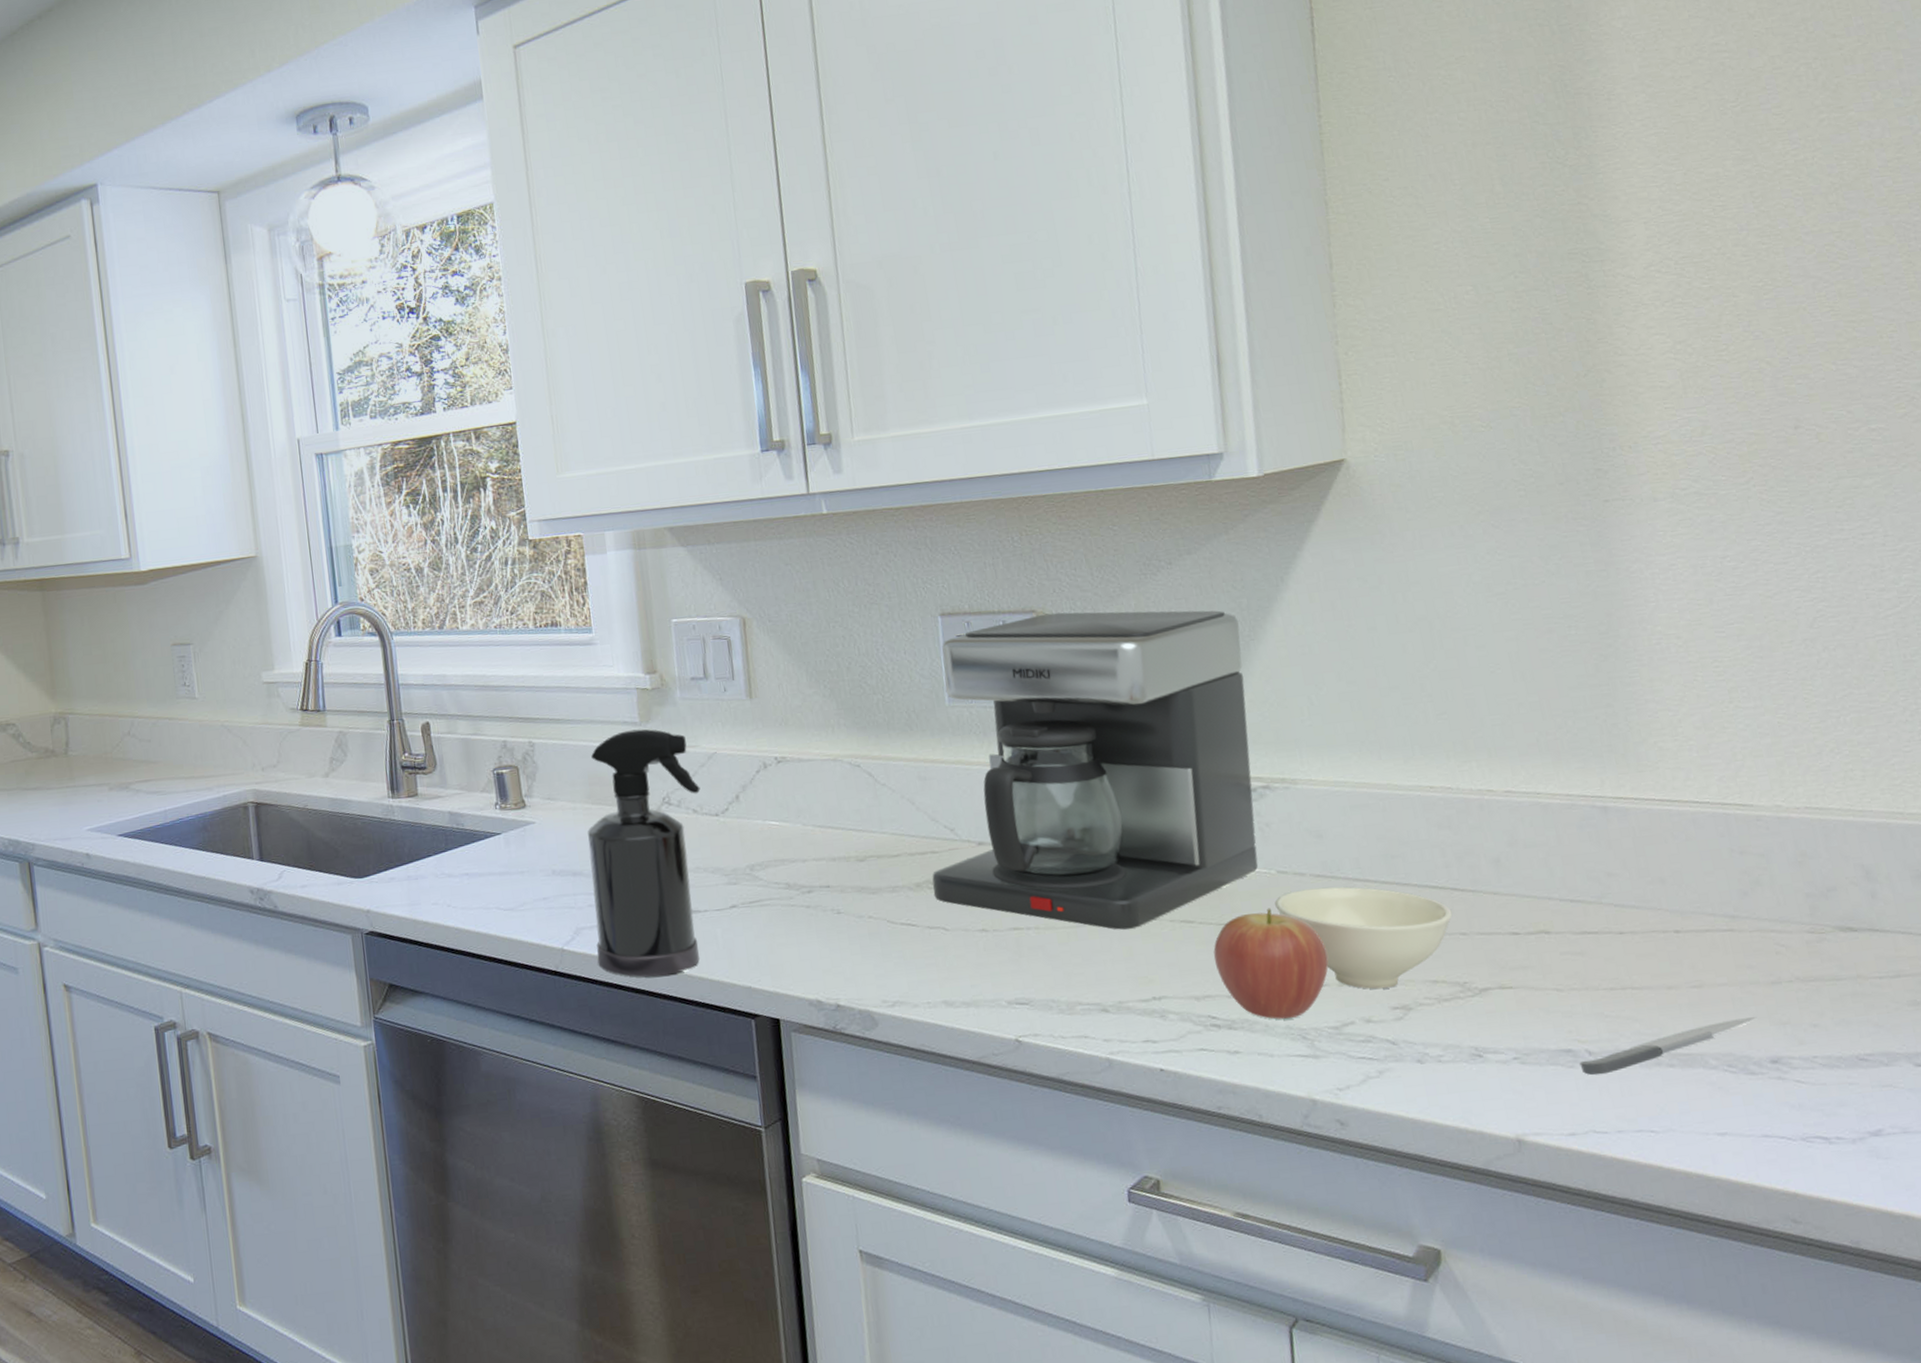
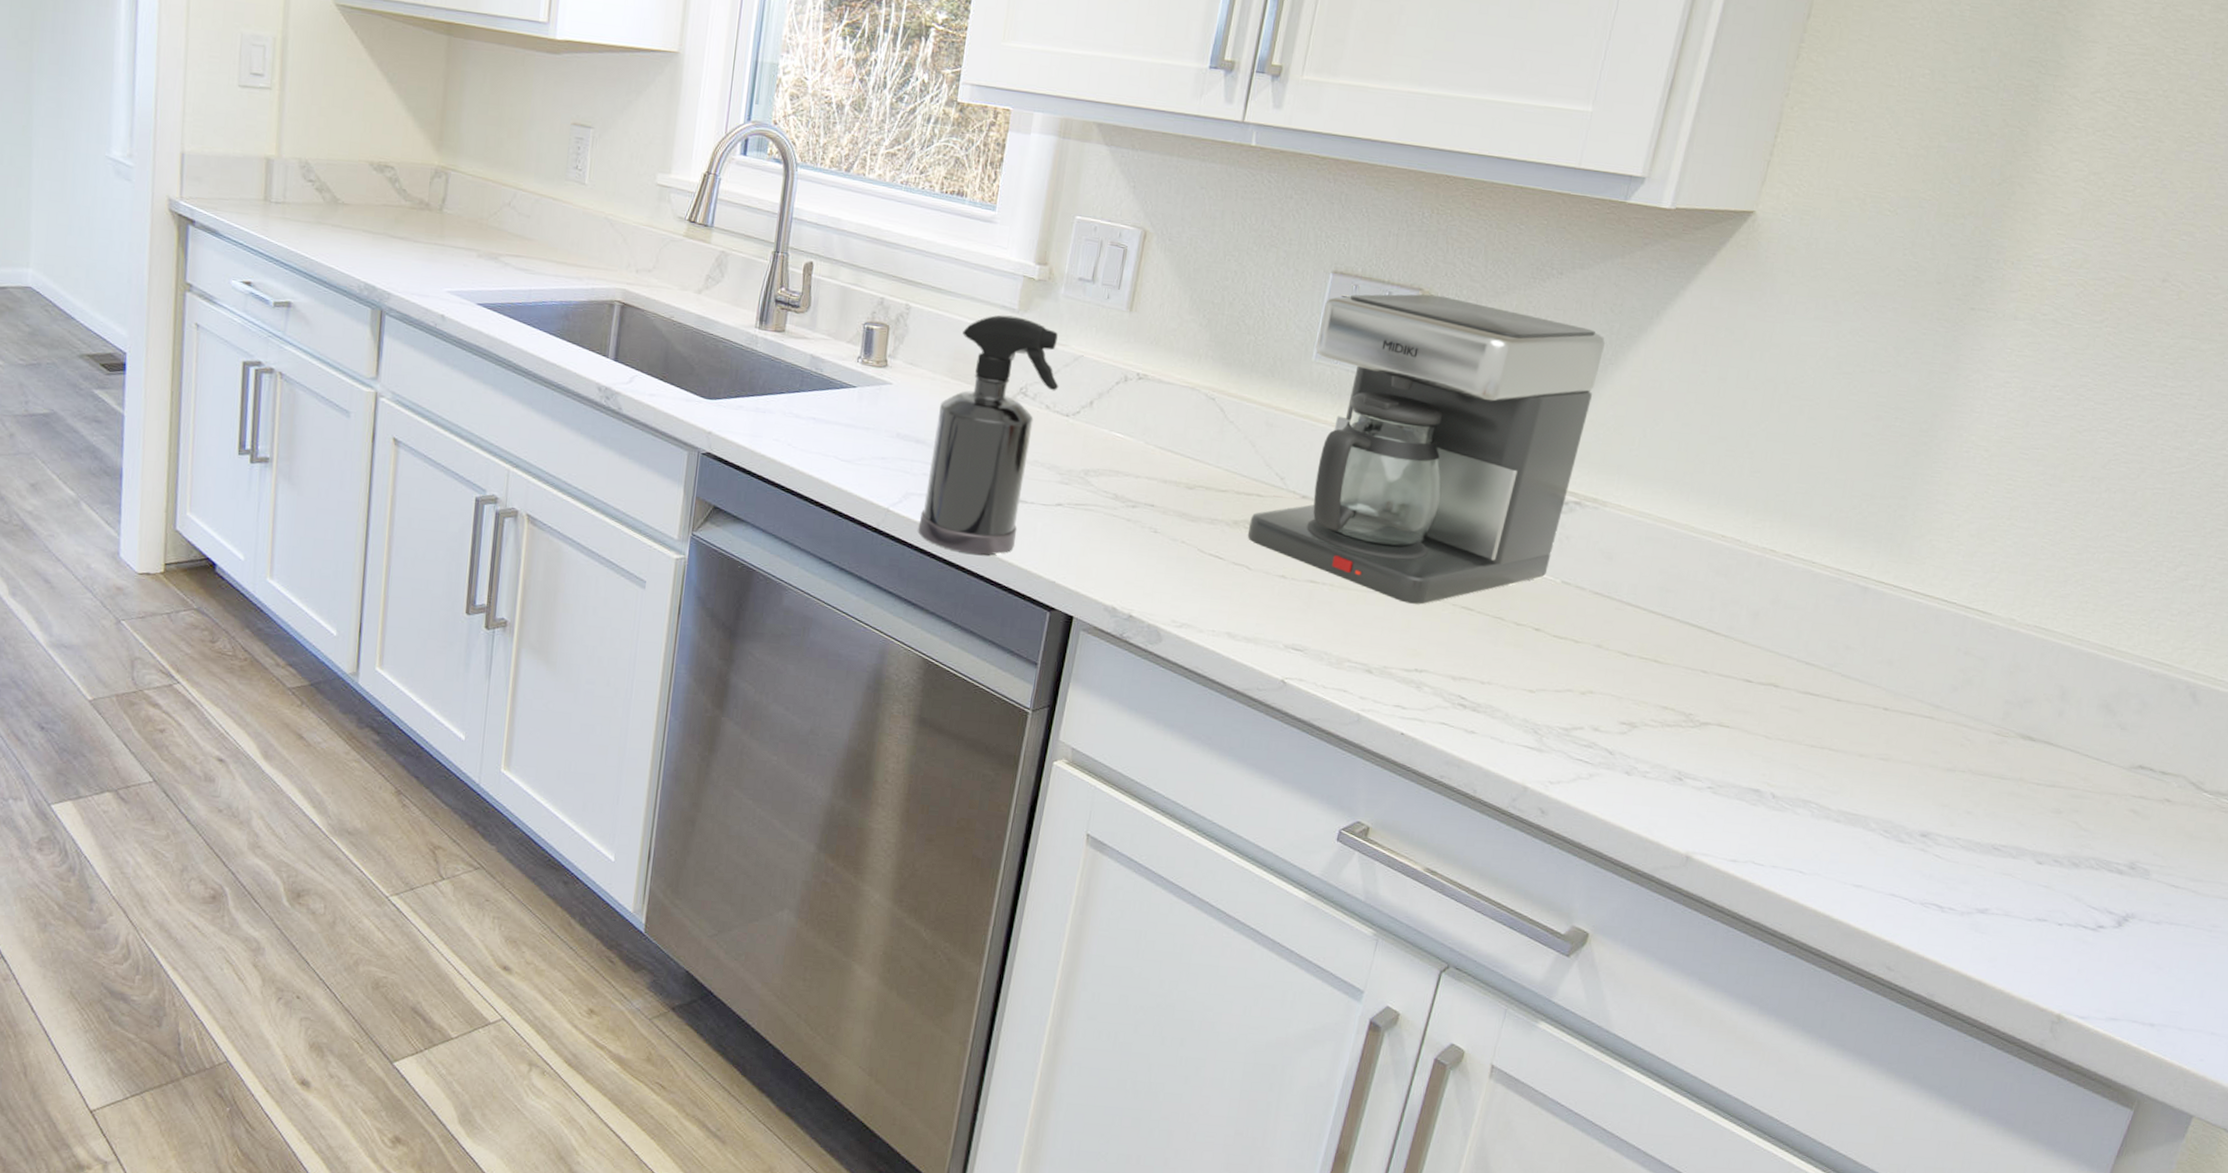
fruit: present [1213,908,1329,1019] -> none [1479,612,1581,713]
bowl: present [1274,886,1453,990] -> none [1550,602,1702,705]
kitchen knife: present [1579,1017,1757,1076] -> none [1761,793,1924,817]

